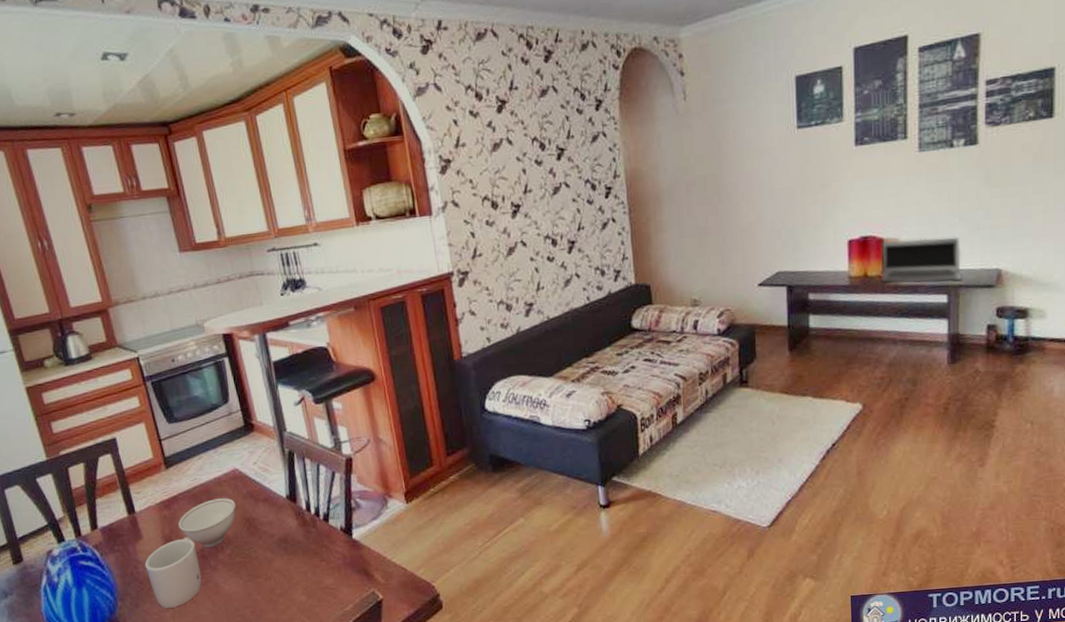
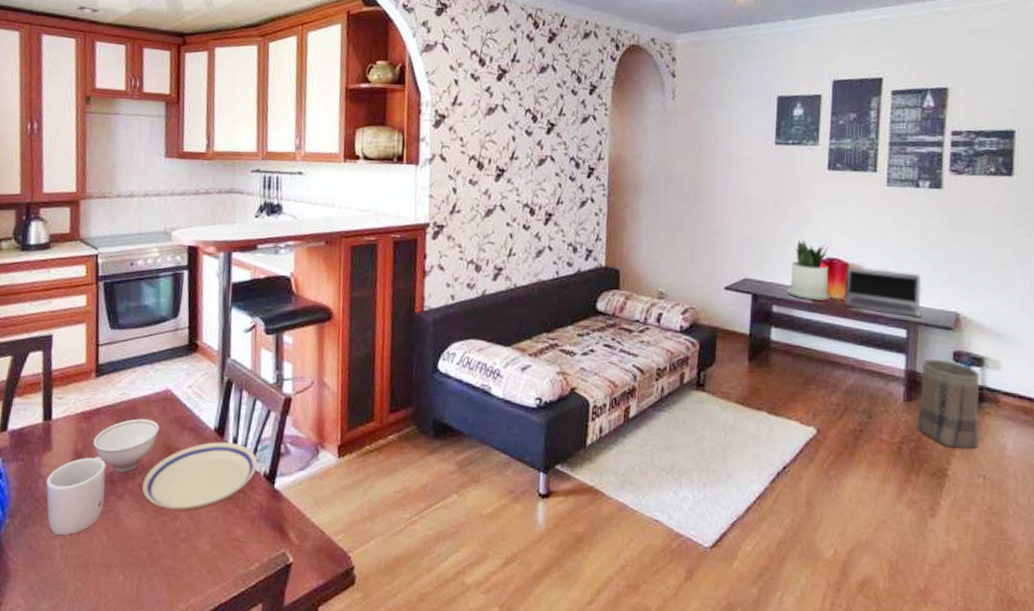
plate: none [232,506,333,572] -> present [142,442,258,511]
planter: none [822,223,868,282] -> present [787,240,832,301]
basket: none [962,318,1025,401] -> present [917,359,980,449]

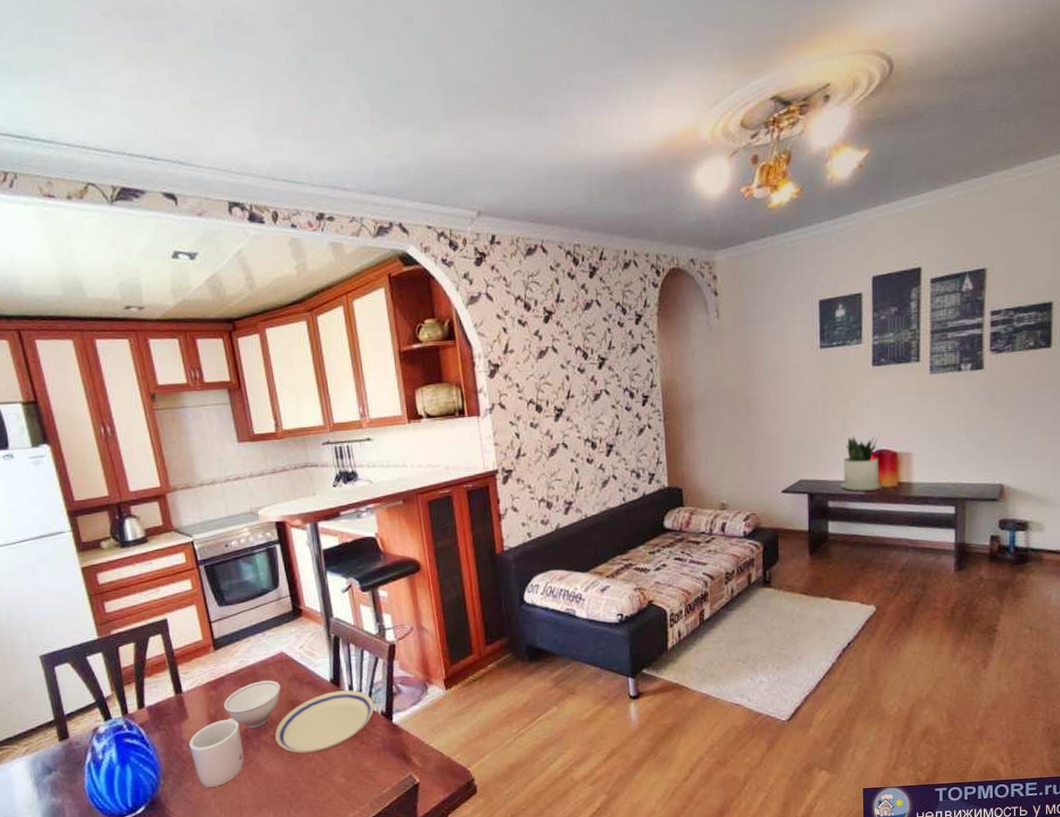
laptop: present [843,267,922,319] -> none [894,453,968,496]
basket: present [917,359,980,449] -> none [968,529,1025,607]

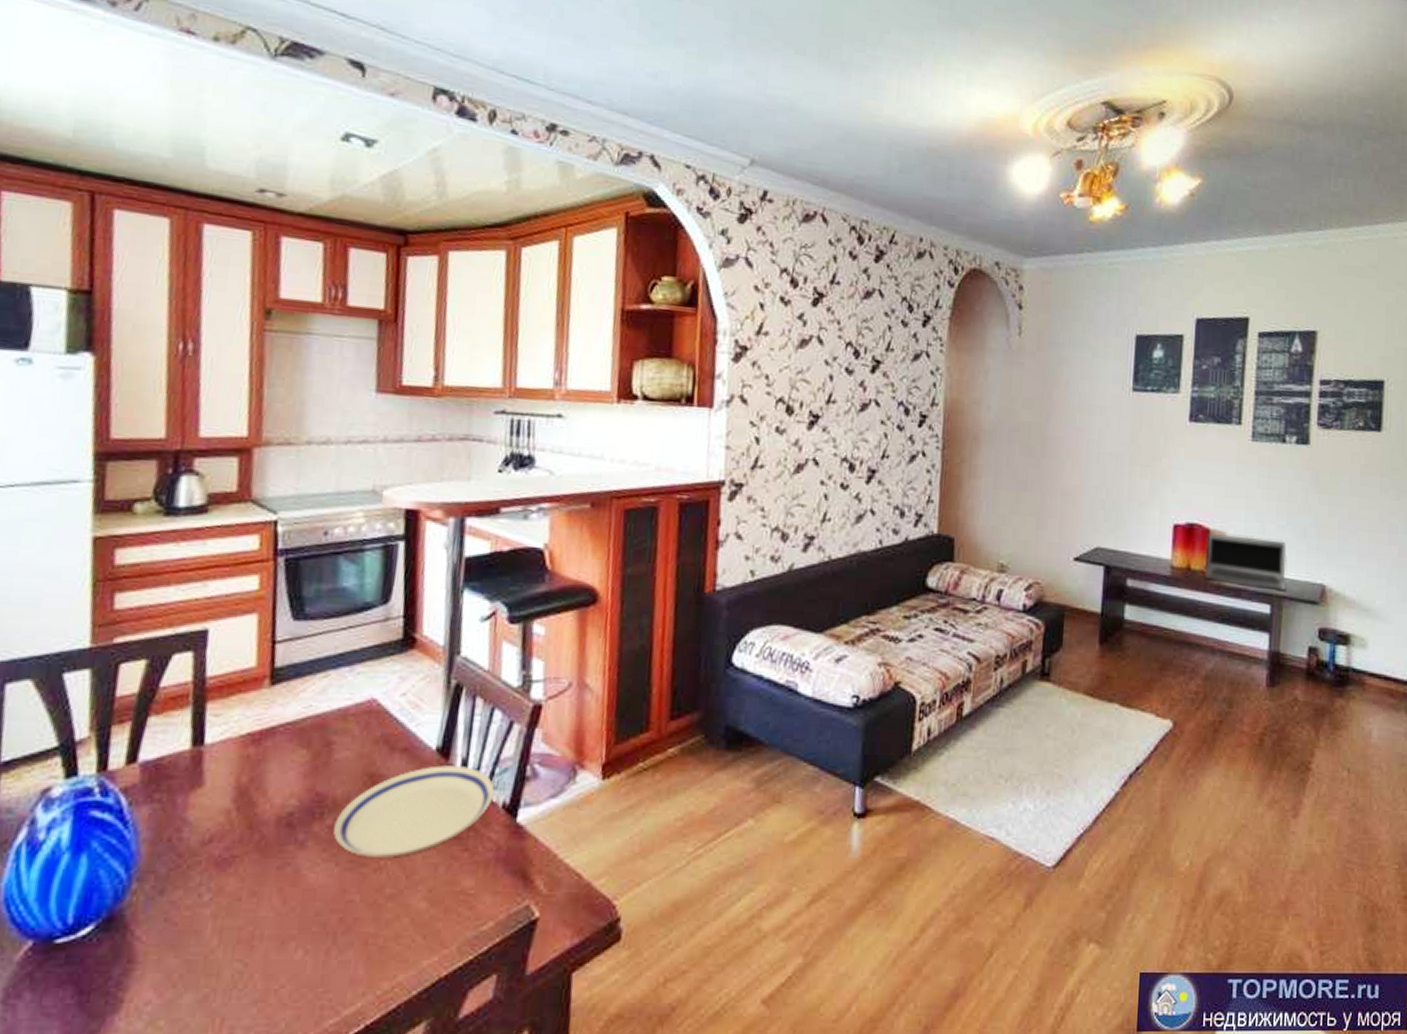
mug: present [189,717,245,788] -> none [193,791,283,901]
bowl: present [224,680,281,729] -> none [264,739,361,812]
planter: present [841,436,883,492] -> none [1143,502,1192,573]
laptop: none [894,453,968,496] -> present [1203,533,1286,593]

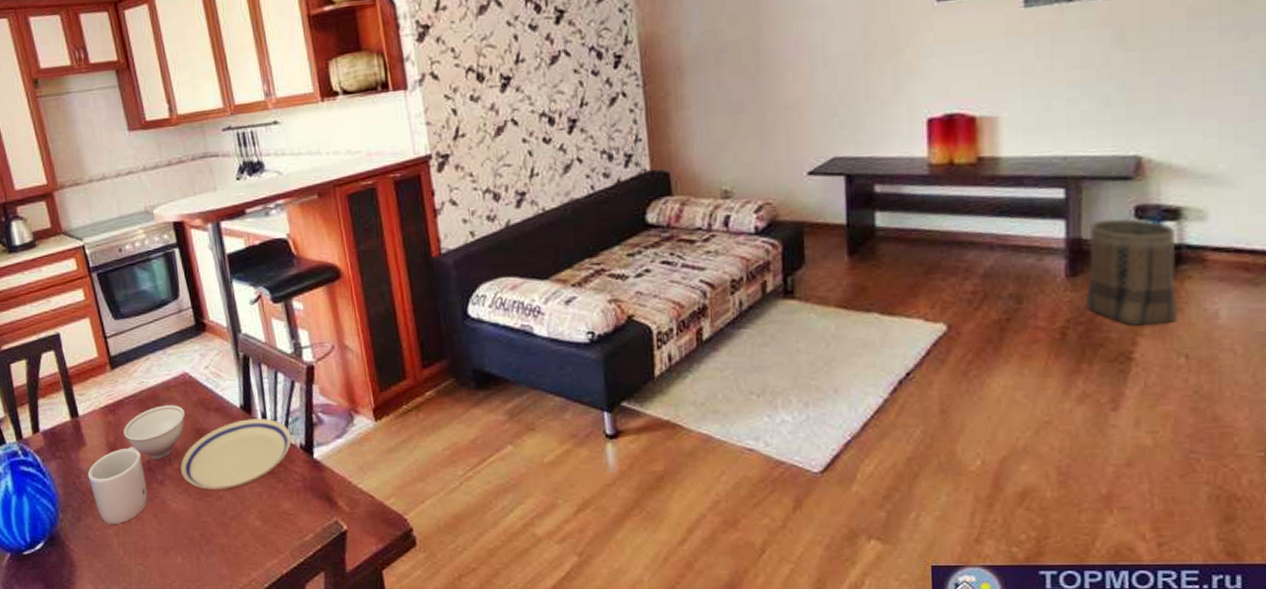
mug: none [193,791,283,901] -> present [87,446,148,524]
bowl: none [264,739,361,812] -> present [123,405,186,459]
laptop: present [1203,533,1286,593] -> none [971,115,1086,174]
basket: none [1280,637,1345,739] -> present [1086,218,1177,326]

